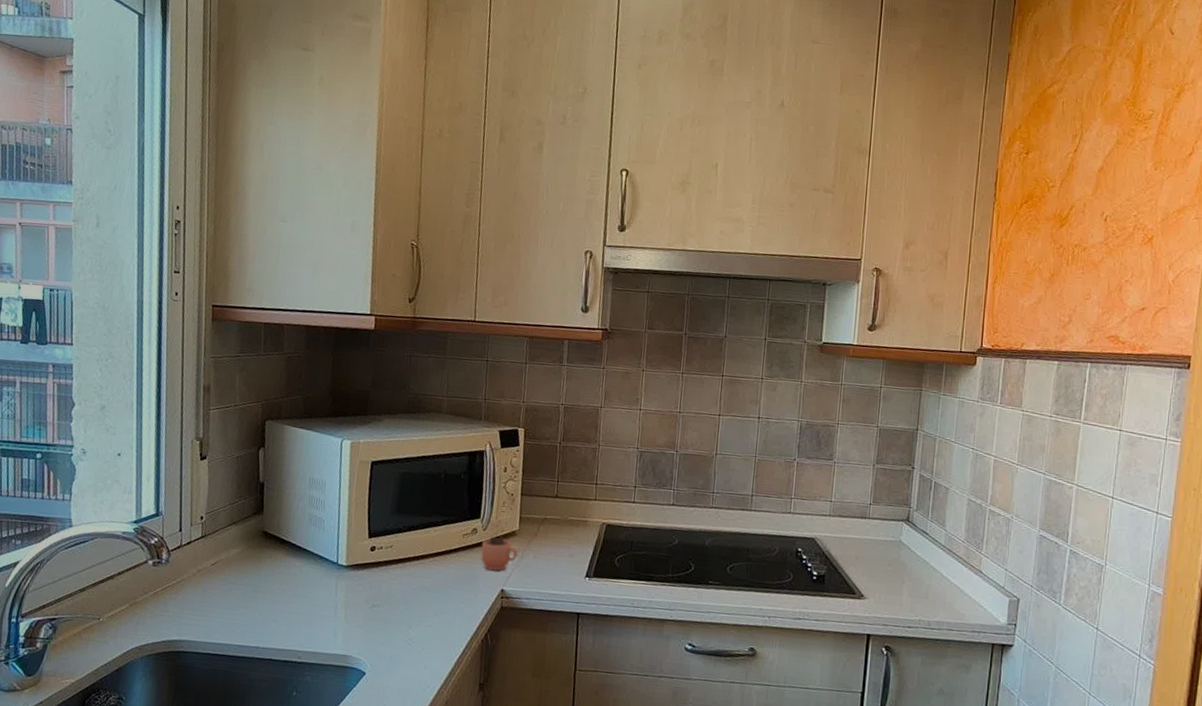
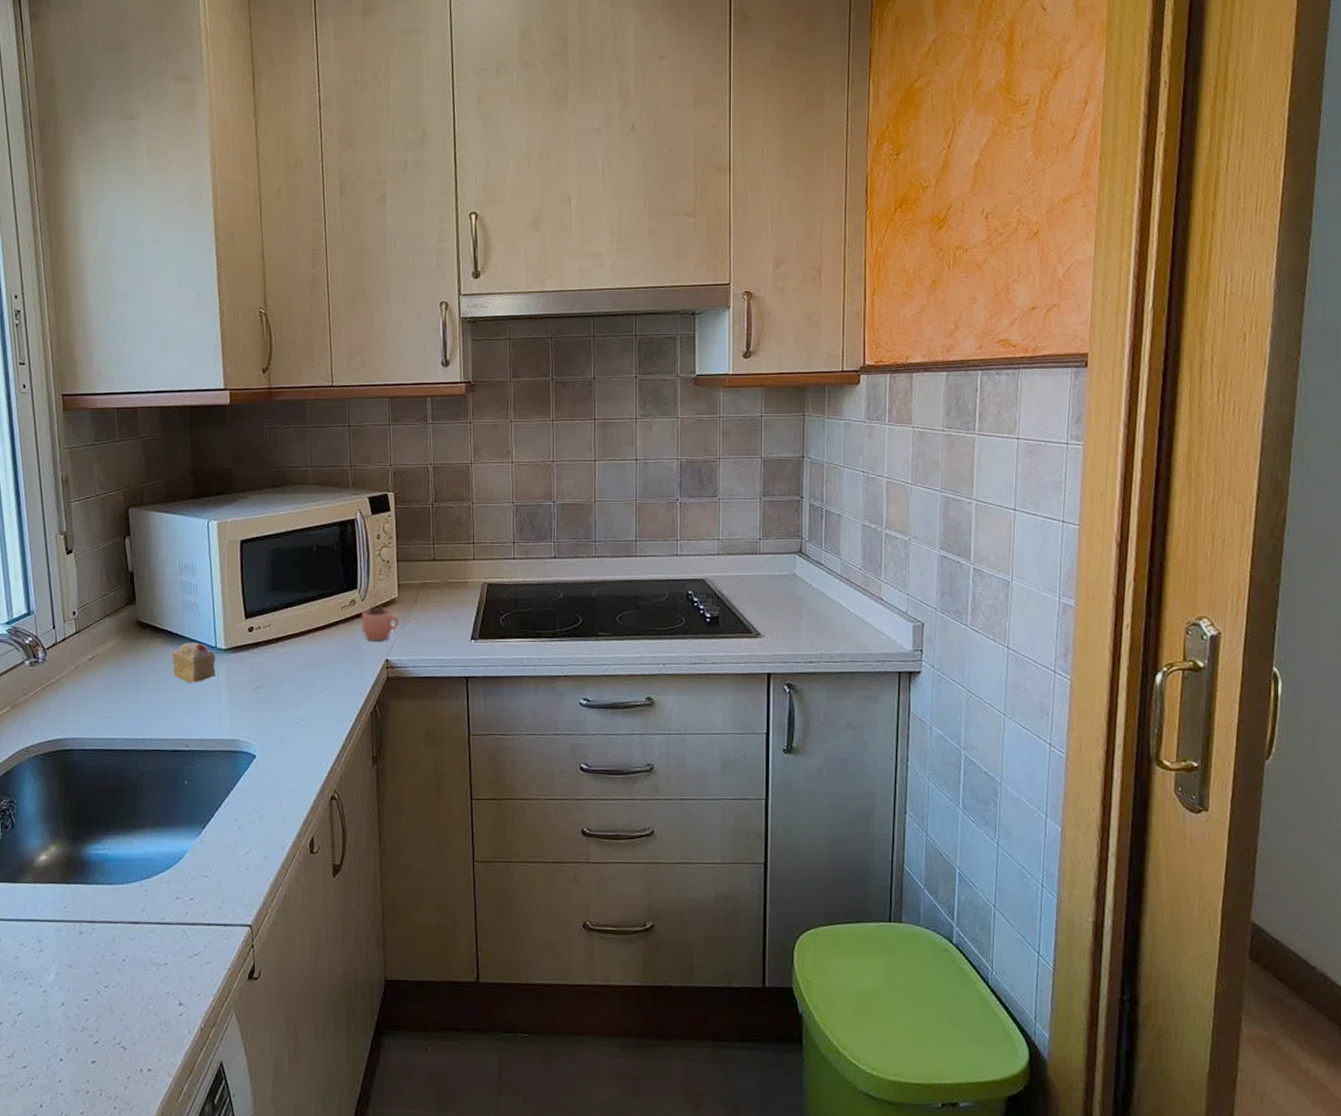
cake slice: none [293,556,337,597] -> present [172,642,216,683]

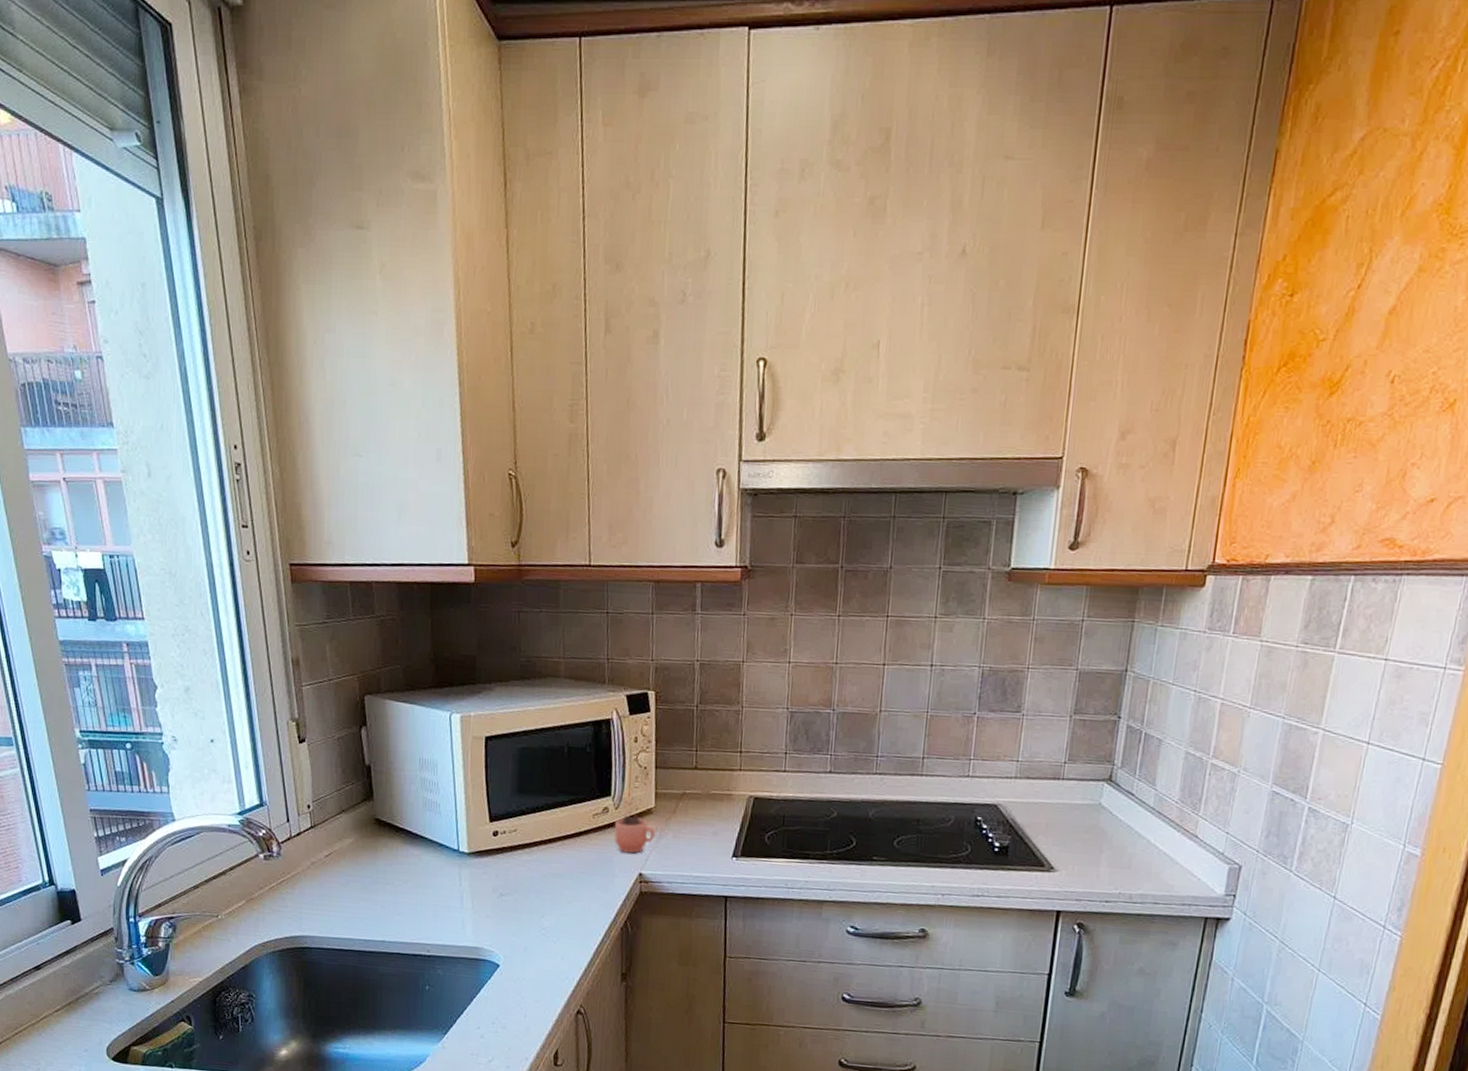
cake slice: present [172,642,216,683] -> none [412,843,459,887]

